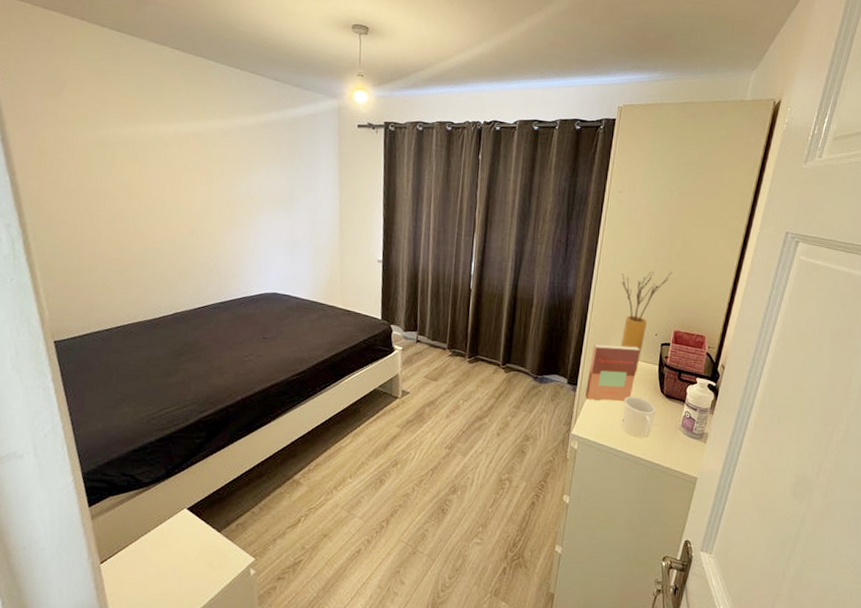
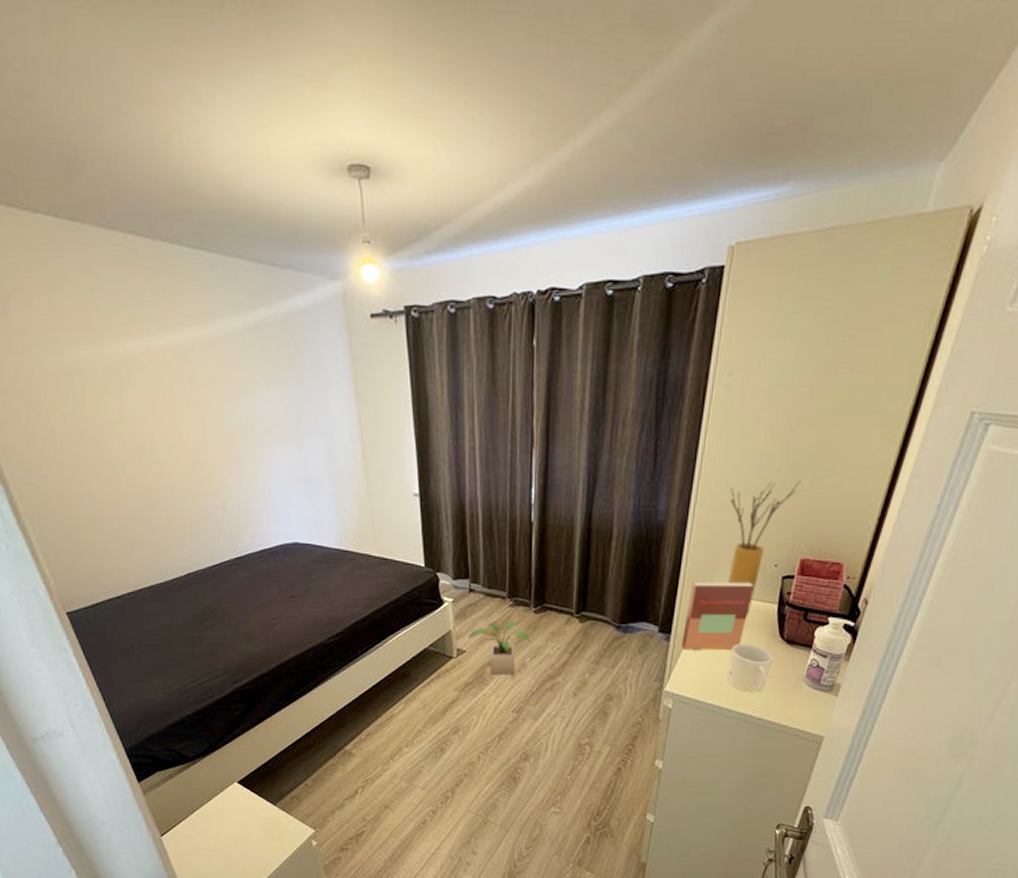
potted plant: none [412,369,464,415] -> present [468,621,530,675]

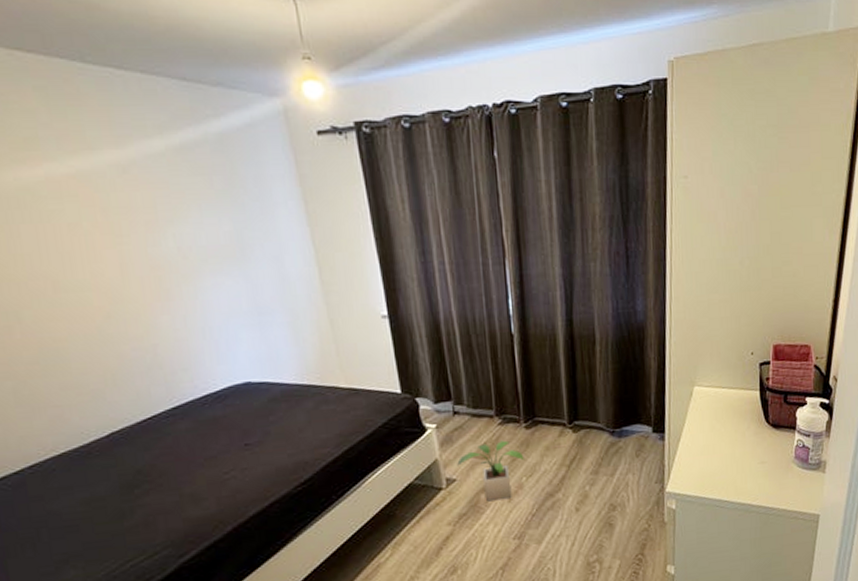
book: present [682,581,754,651] -> none [676,372,735,447]
mug: present [726,643,774,693] -> none [722,432,763,482]
vase: present [727,480,802,615] -> none [701,270,763,405]

